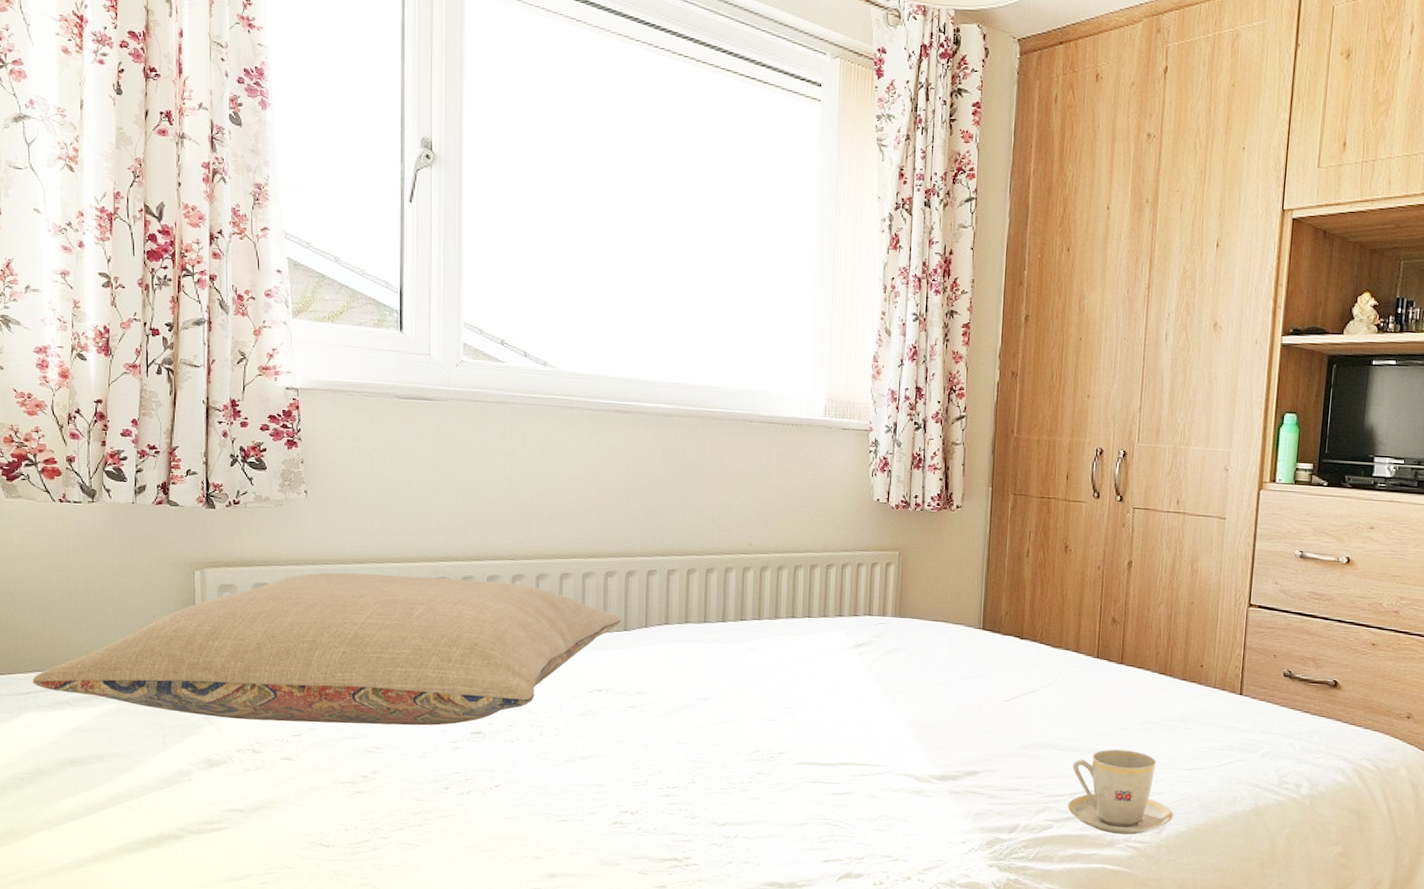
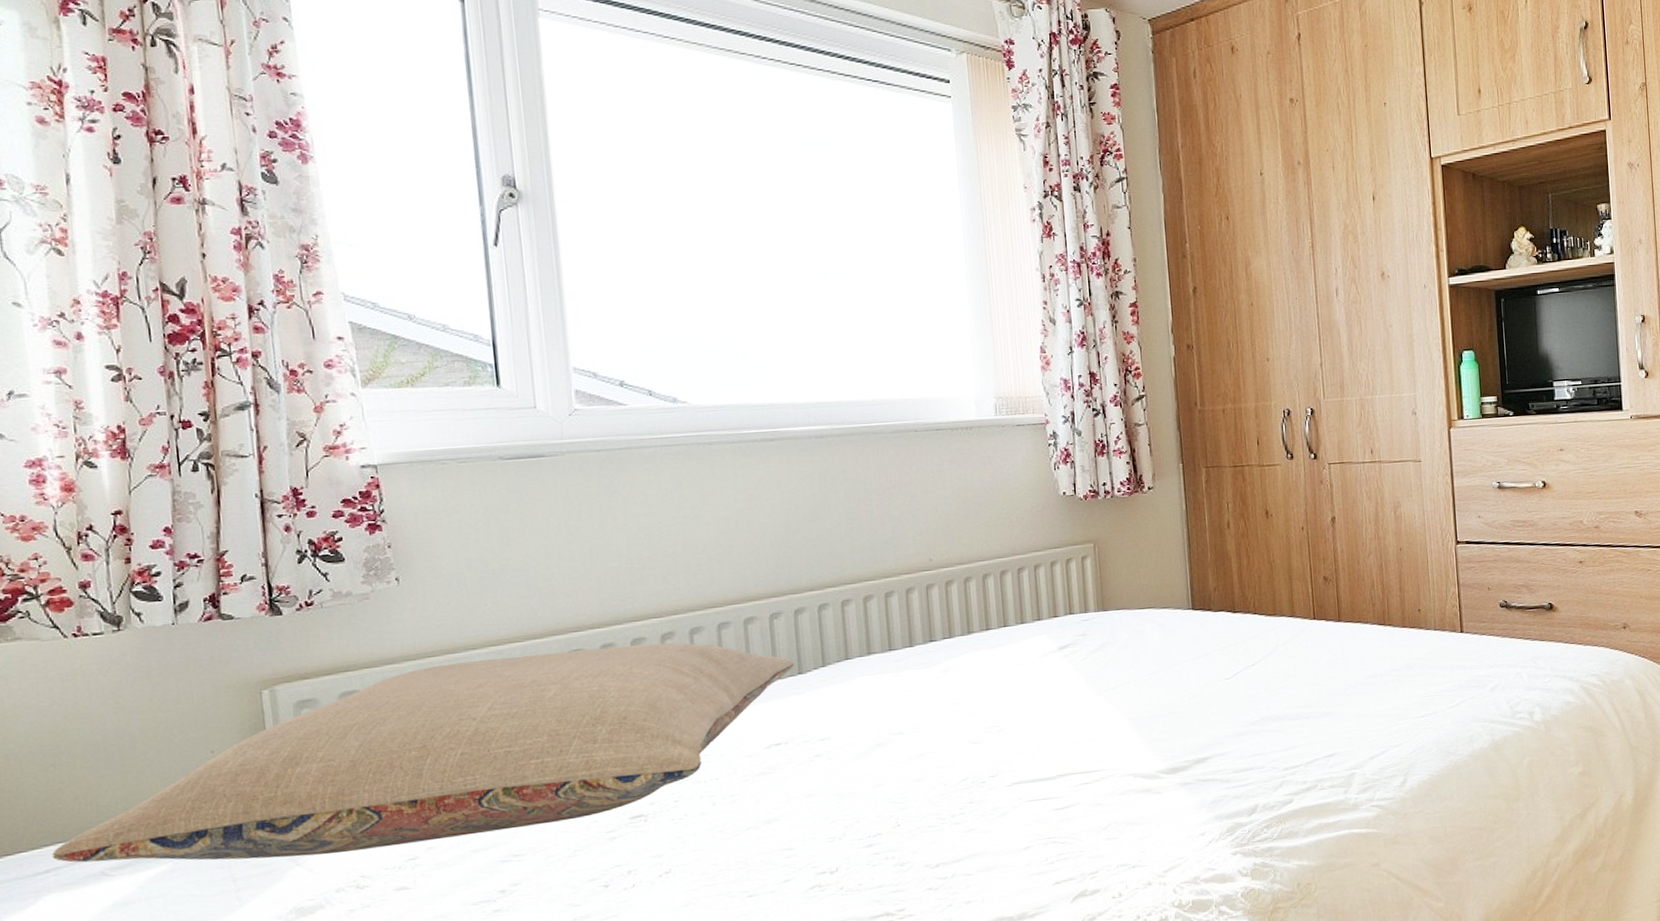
teacup: present [1067,749,1173,835] -> none [1304,707,1414,796]

